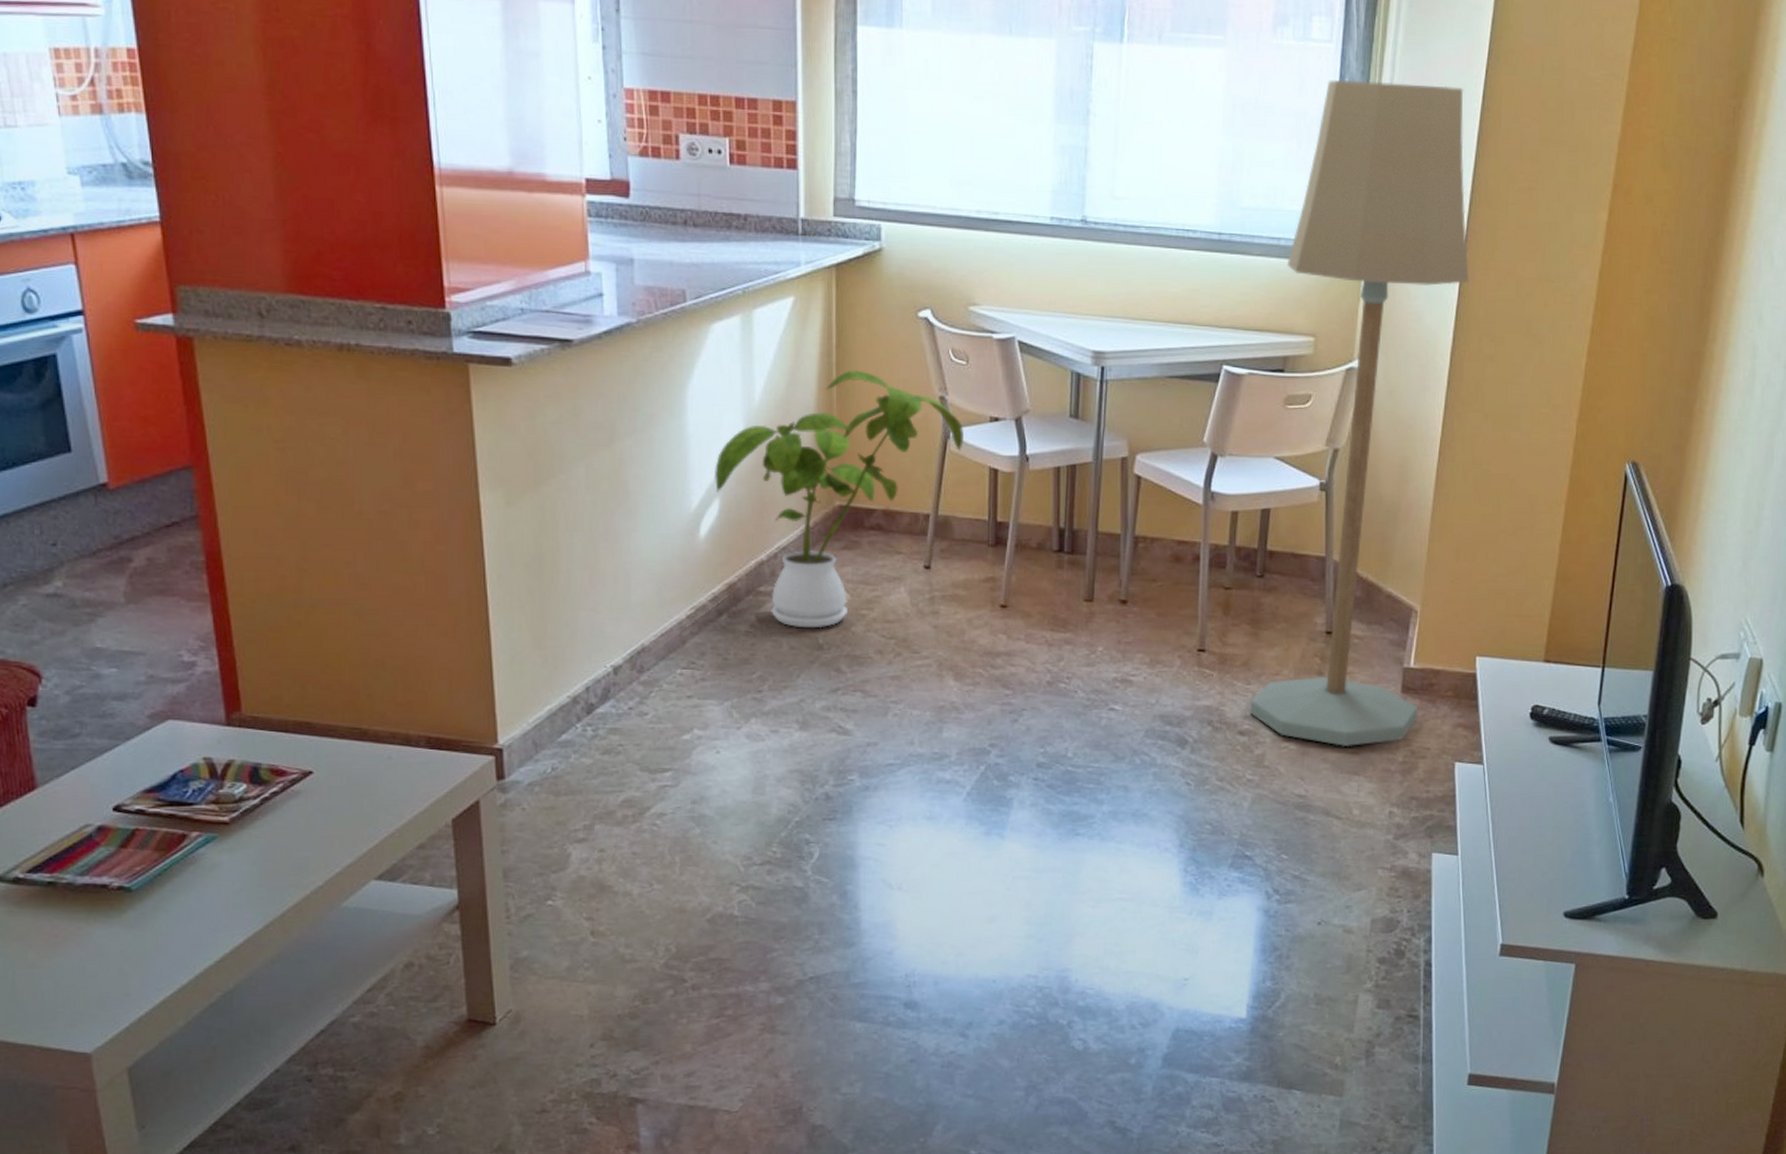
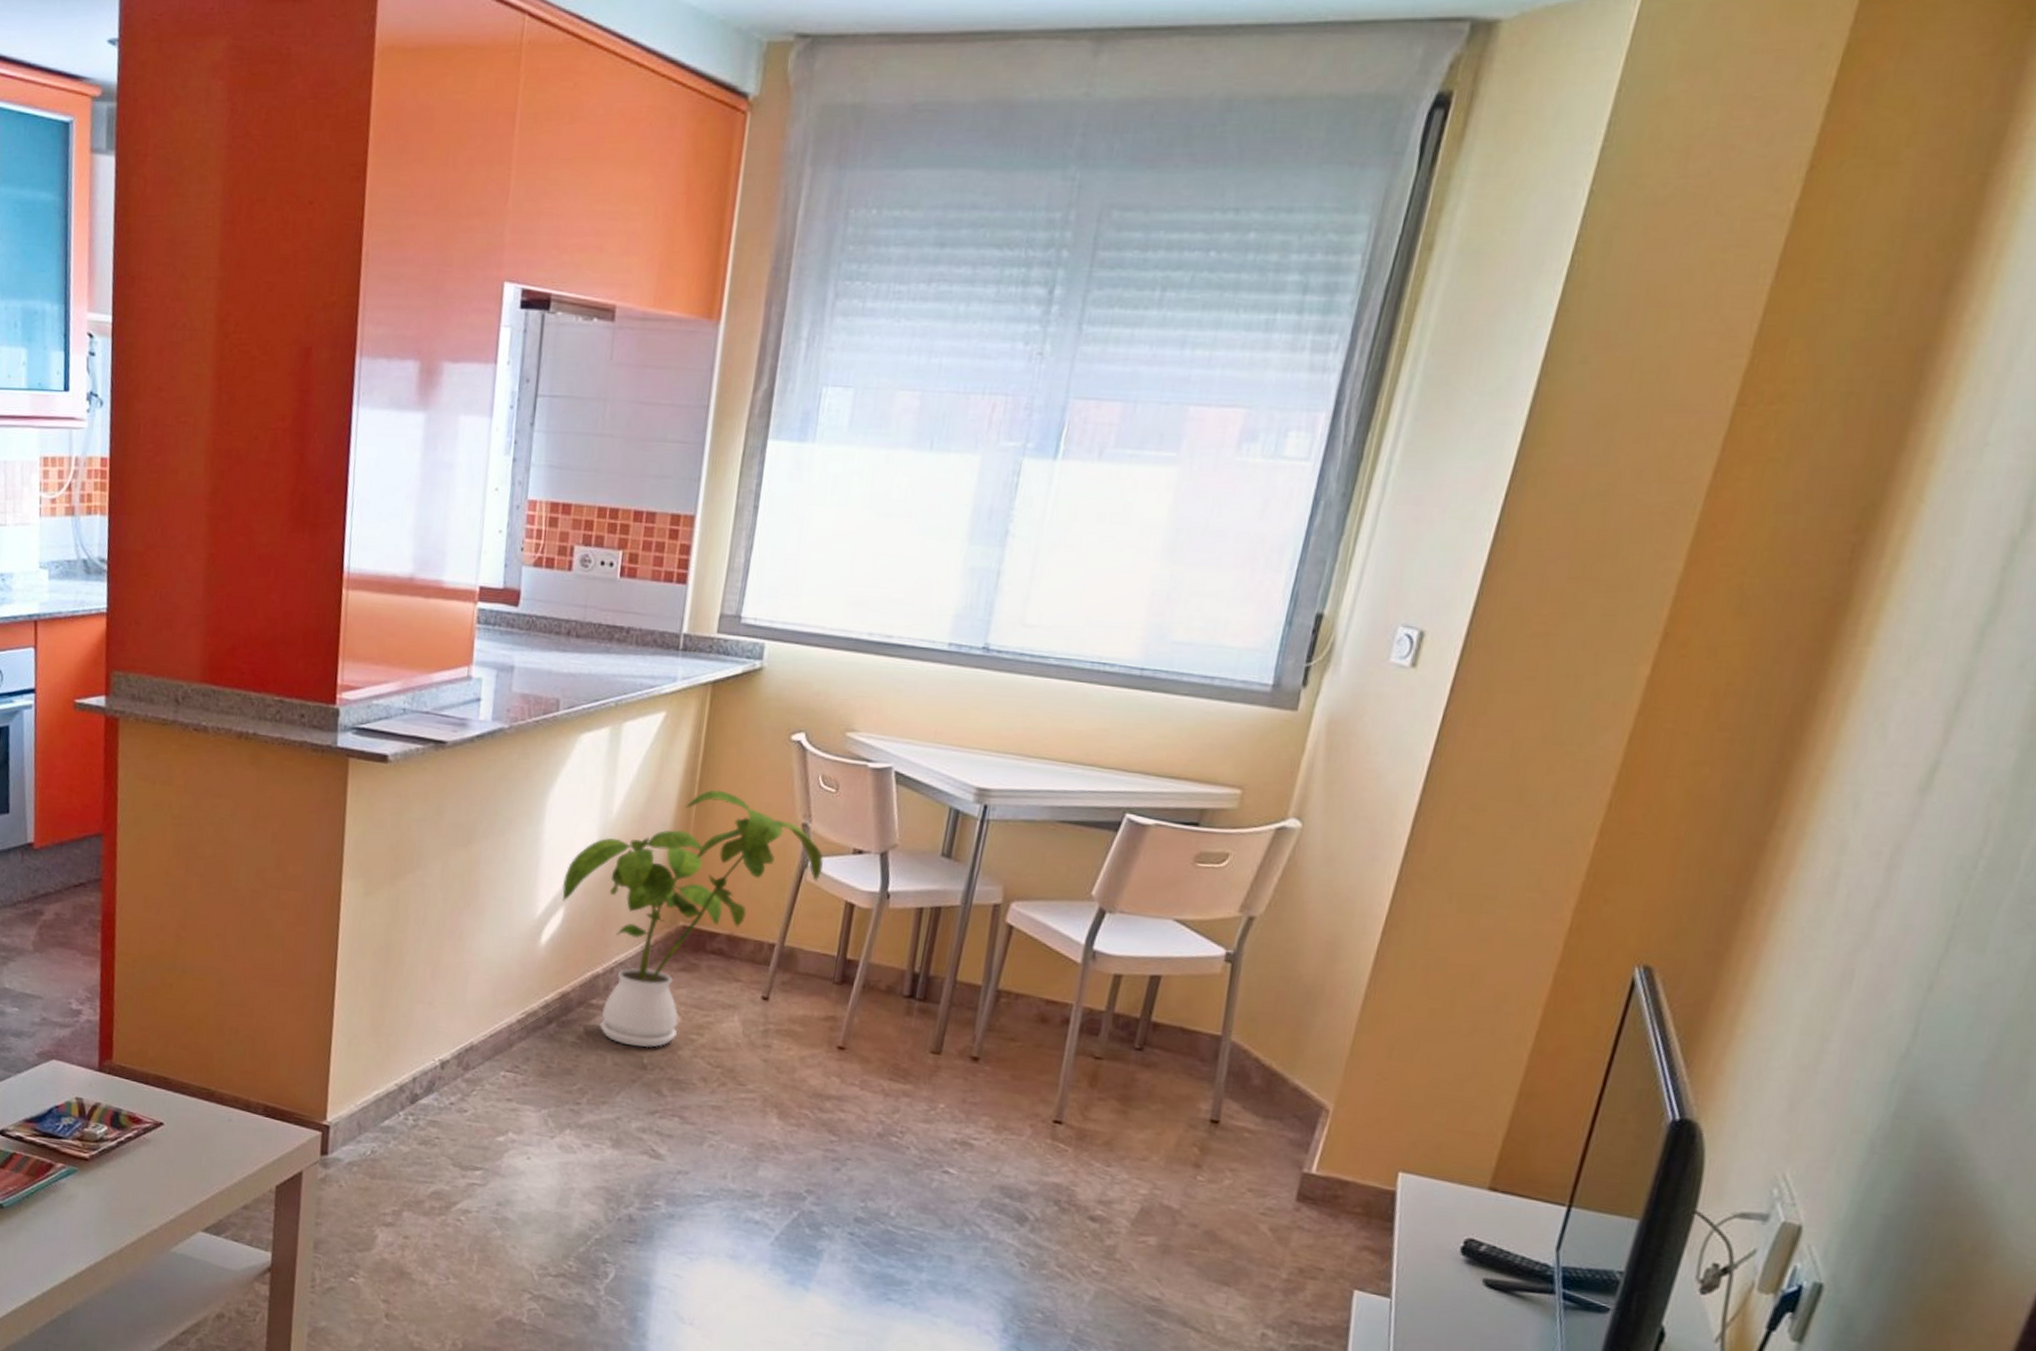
floor lamp: present [1250,80,1469,747] -> none [1106,503,1473,1255]

